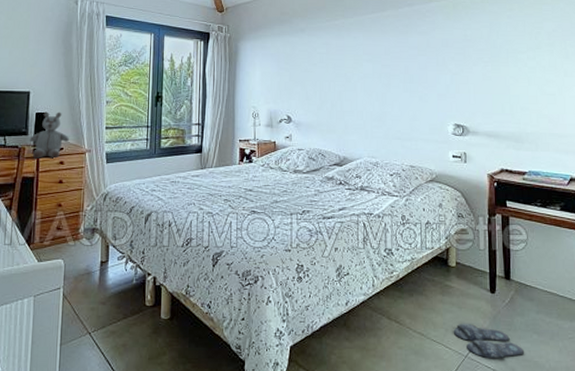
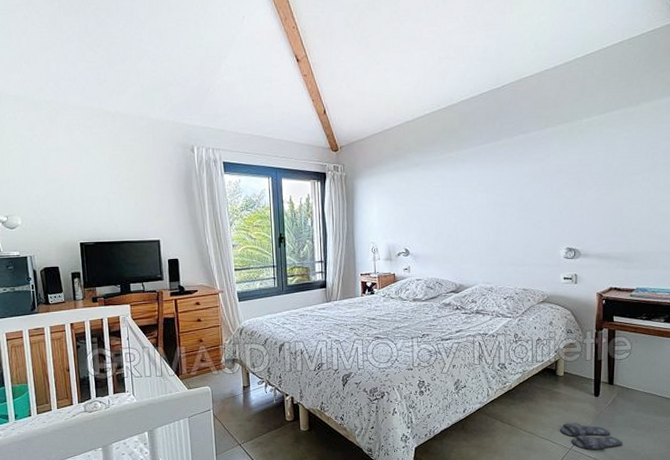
stuffed bear: present [29,111,70,159] -> none [165,257,203,301]

